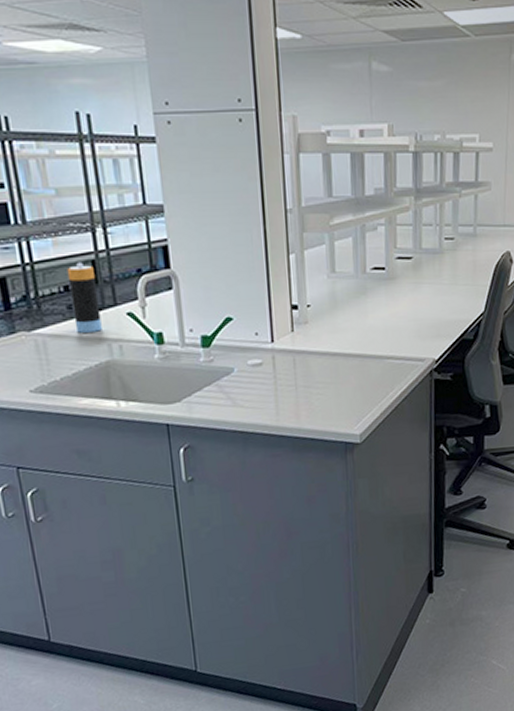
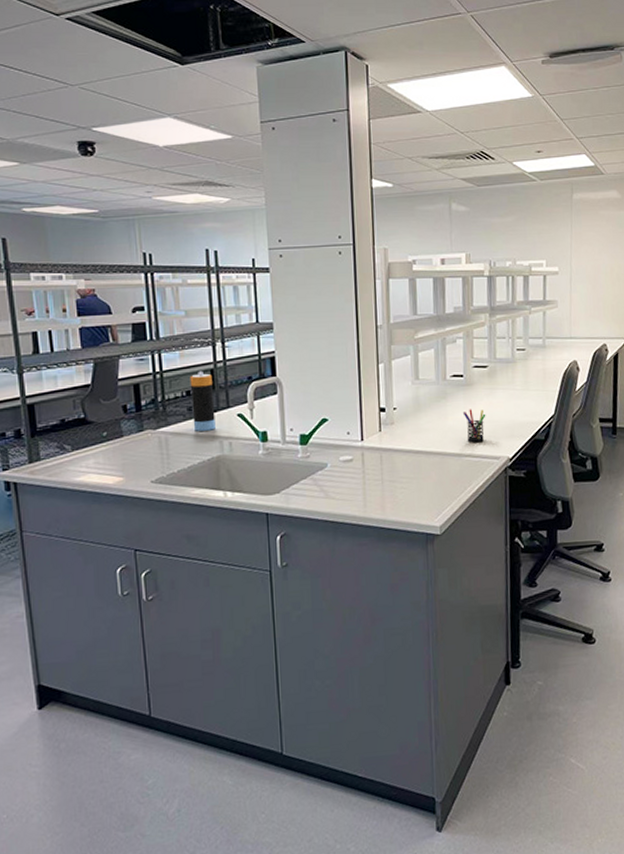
pen holder: none [384,306,410,344] -> present [462,409,486,443]

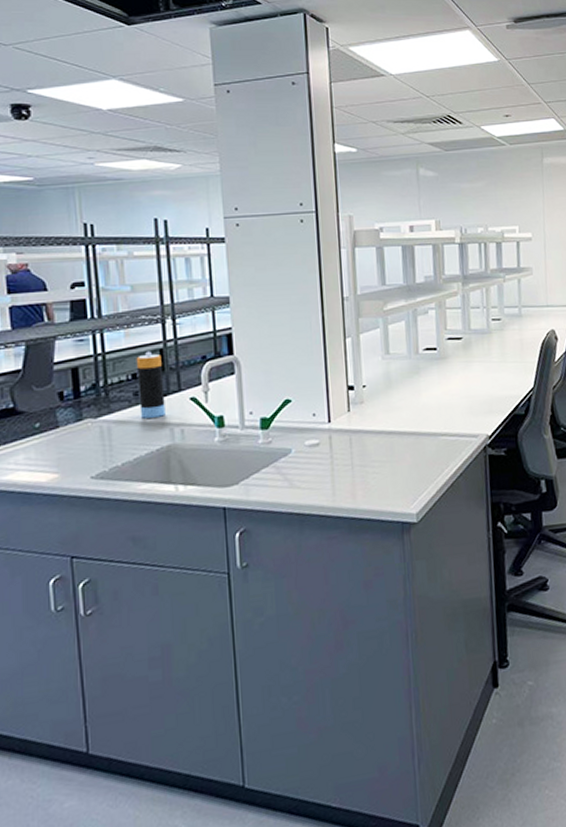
pen holder: present [462,409,486,443] -> none [437,384,462,421]

